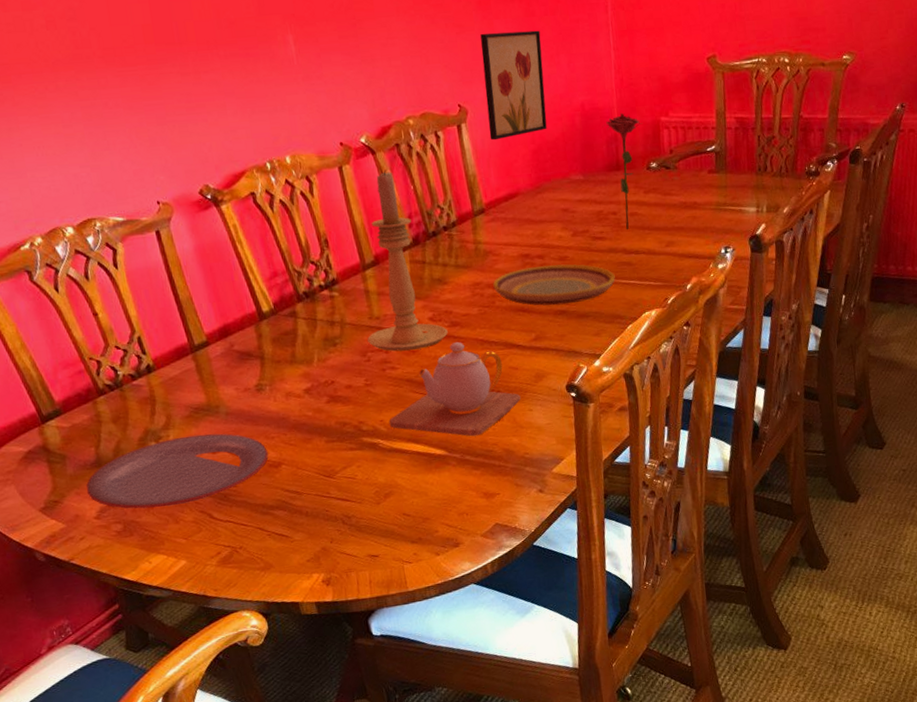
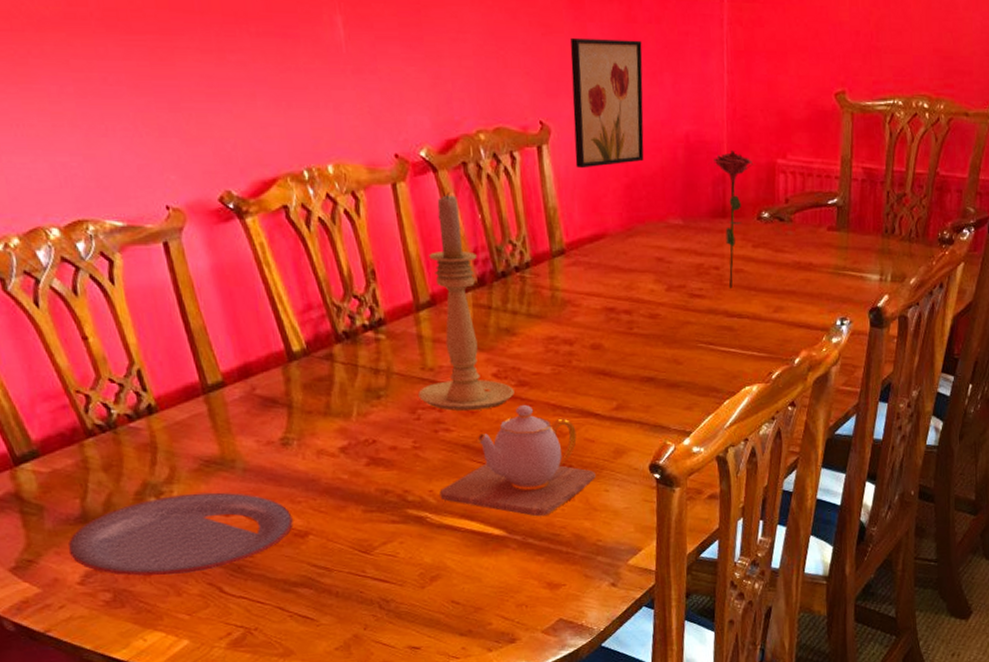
plate: present [493,264,615,306] -> none [570,322,713,371]

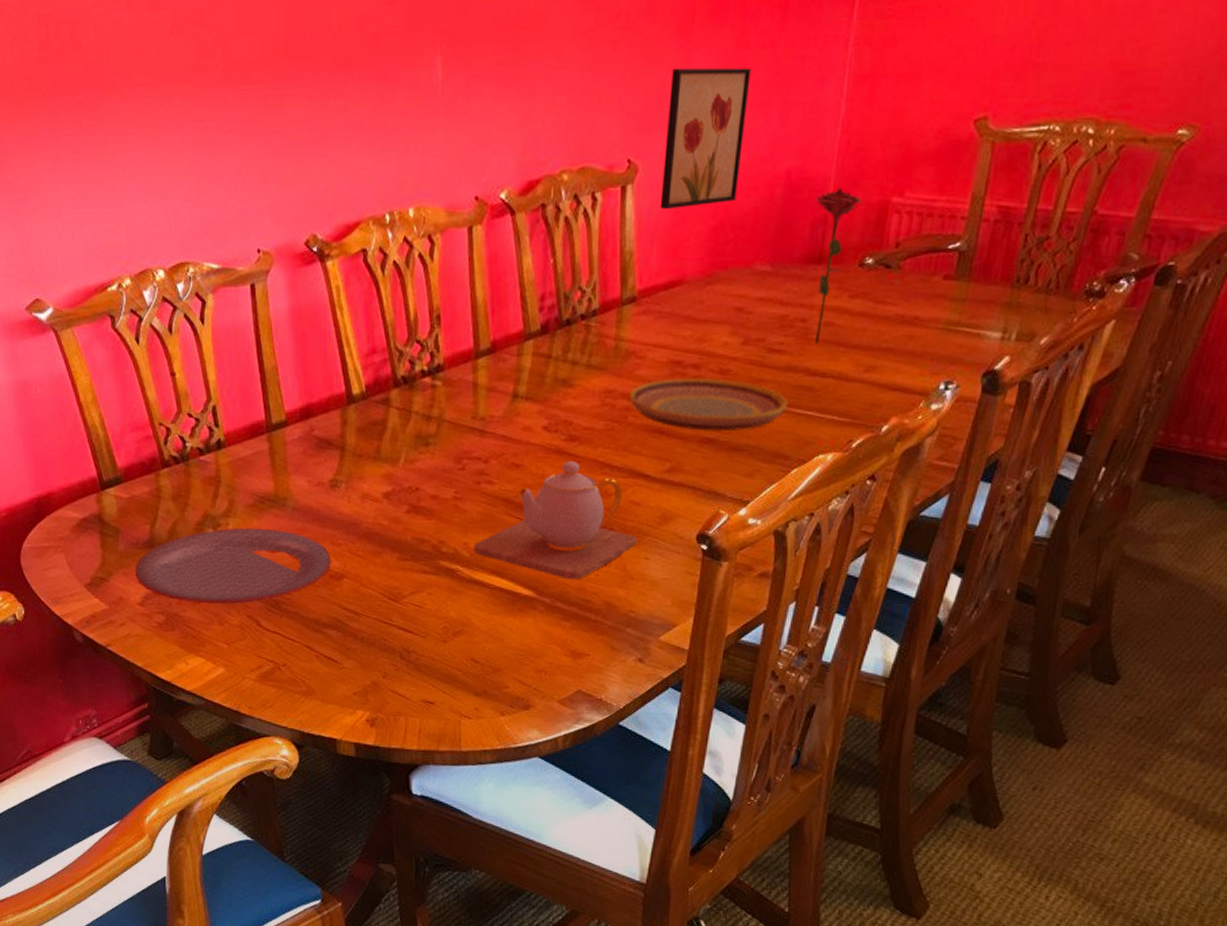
candle holder: present [418,192,514,411] -> none [466,235,563,463]
plate: none [570,322,713,371] -> present [629,377,788,432]

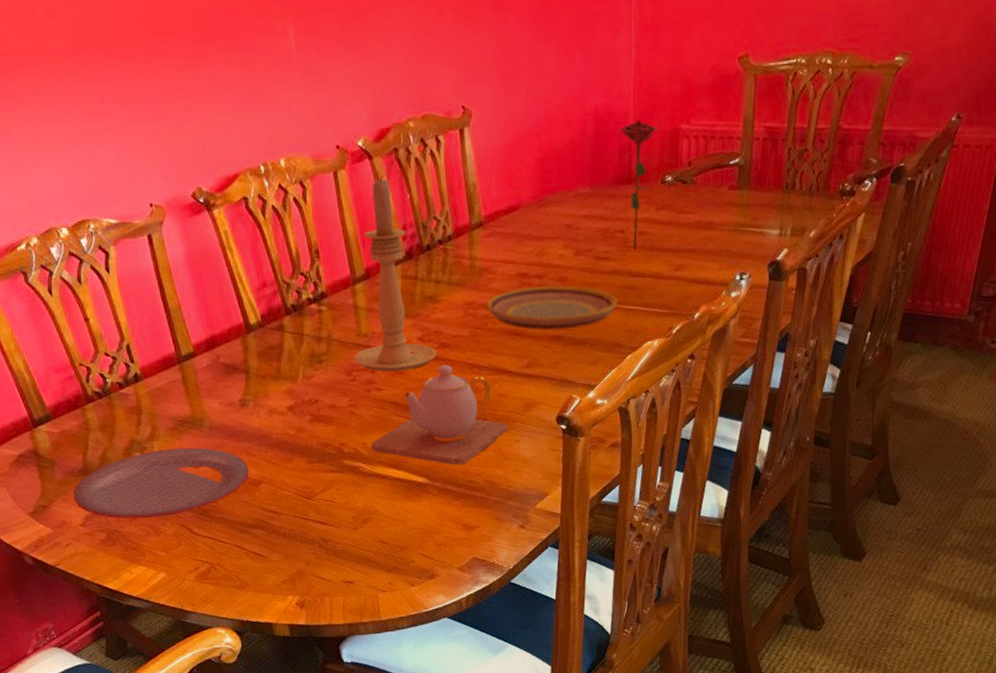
candle holder: none [466,235,563,463] -> present [354,176,437,372]
wall art: present [660,67,751,210] -> none [490,23,556,147]

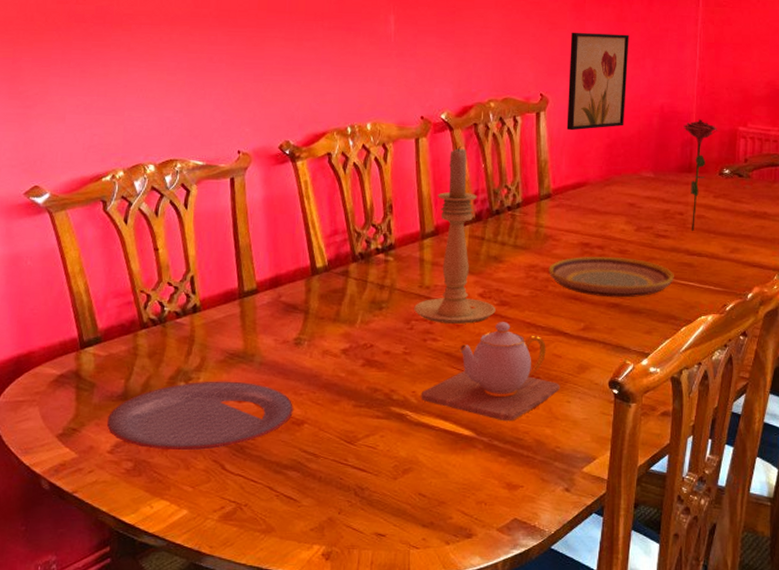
wall art: none [490,23,556,147] -> present [566,32,629,131]

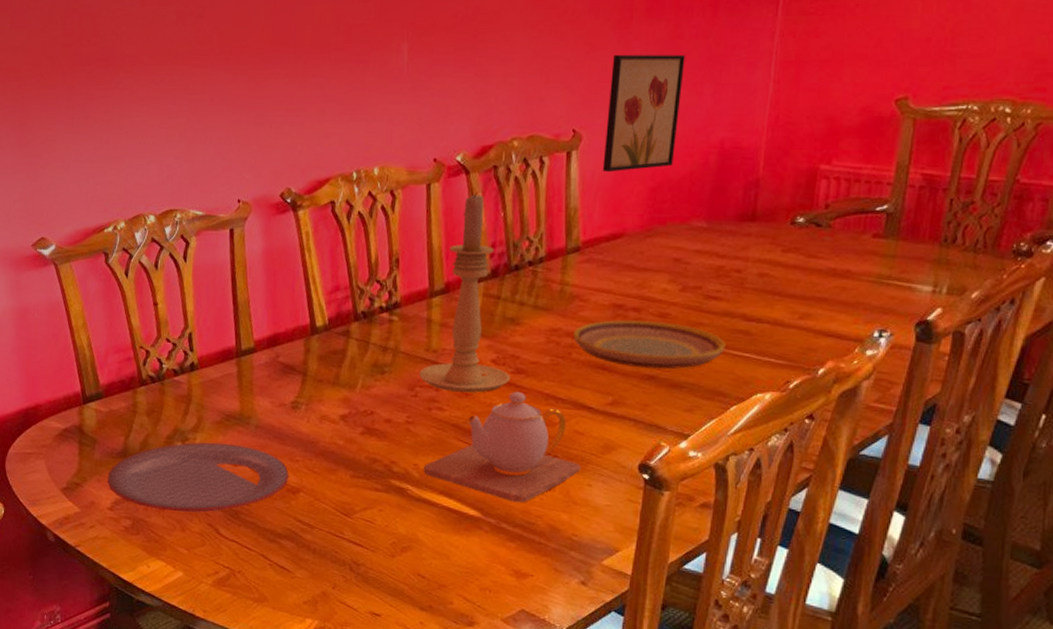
flower: present [681,118,720,231] -> none [745,155,795,292]

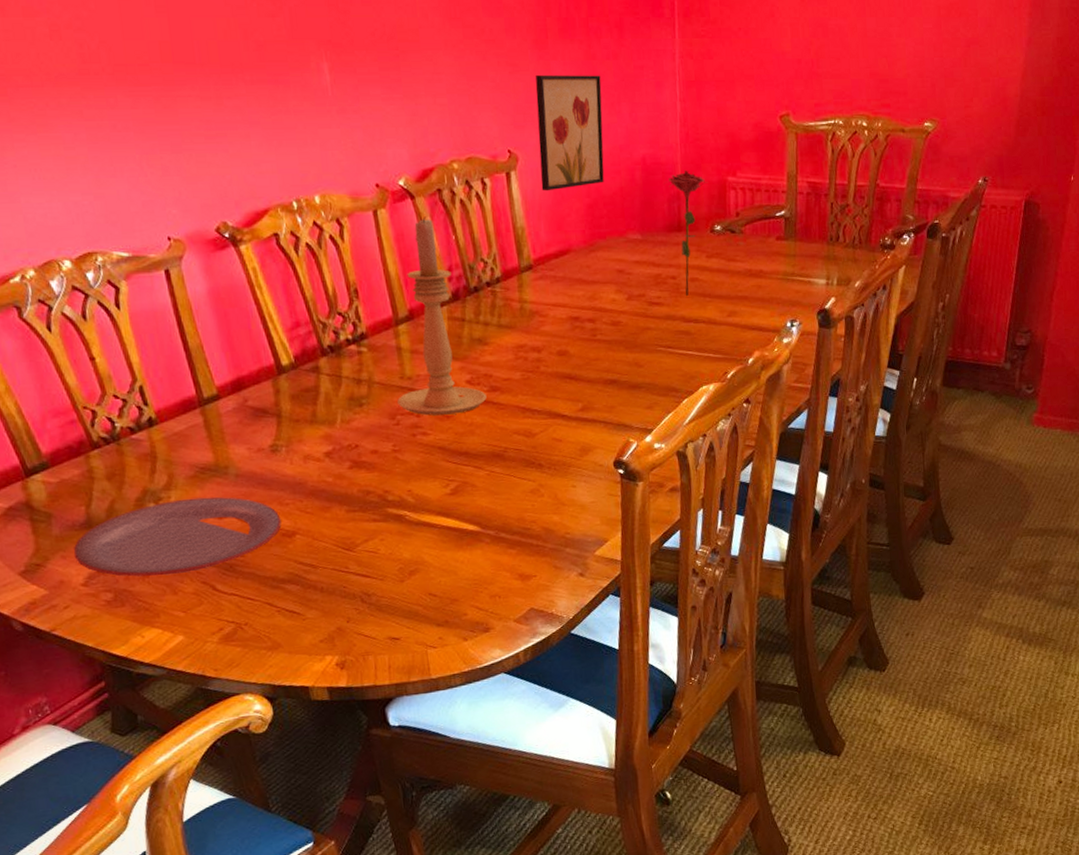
teapot: present [423,392,580,503] -> none [417,409,564,513]
plate: present [573,319,726,370] -> none [538,329,672,374]
flower: none [745,155,795,292] -> present [666,169,708,296]

